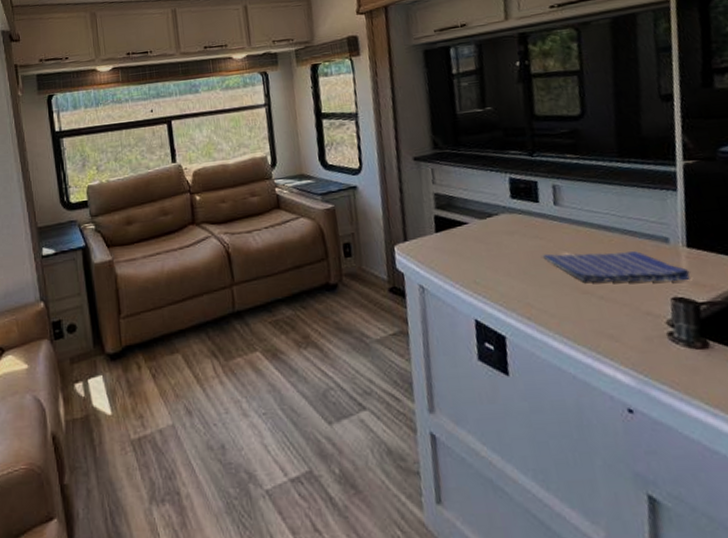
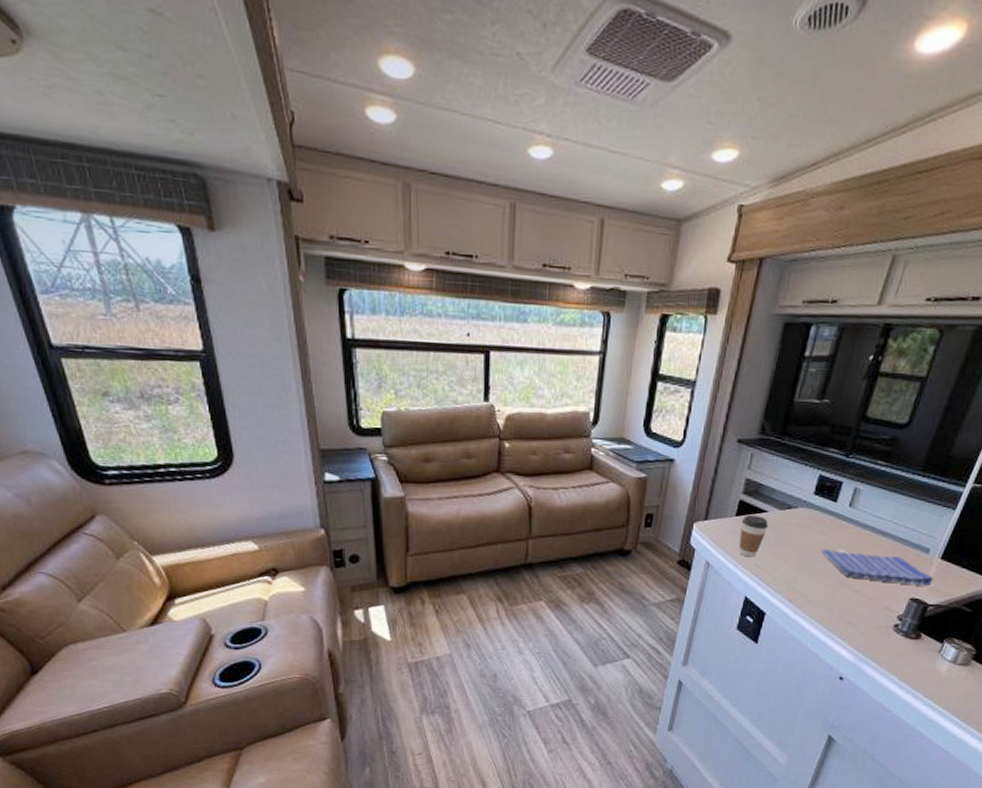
coffee cup: none [443,229,475,275] -> present [738,516,769,557]

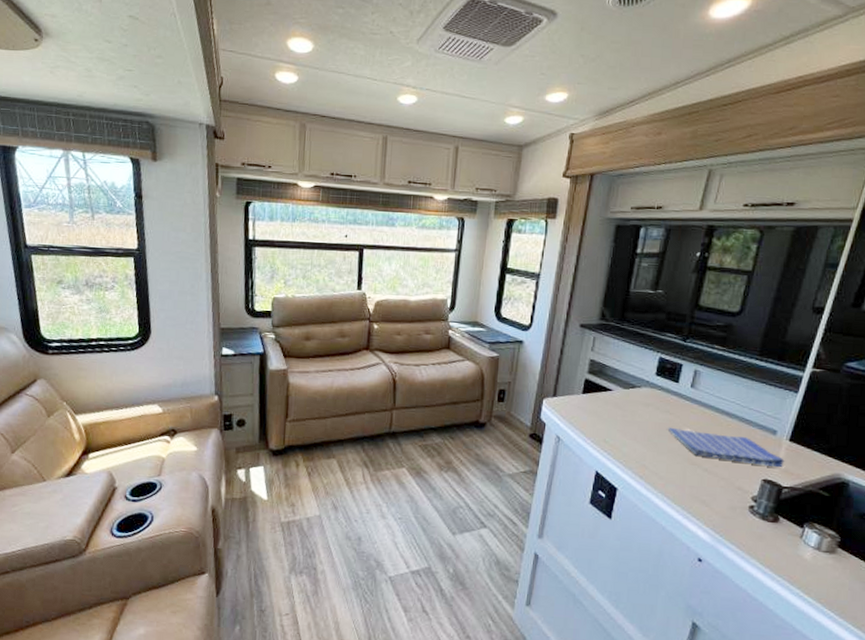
coffee cup: present [738,516,769,557] -> none [586,393,615,433]

